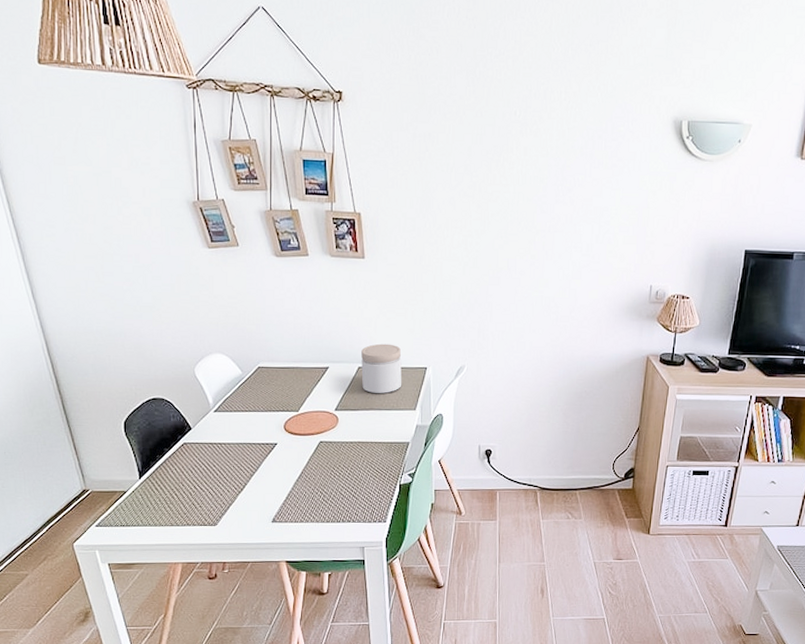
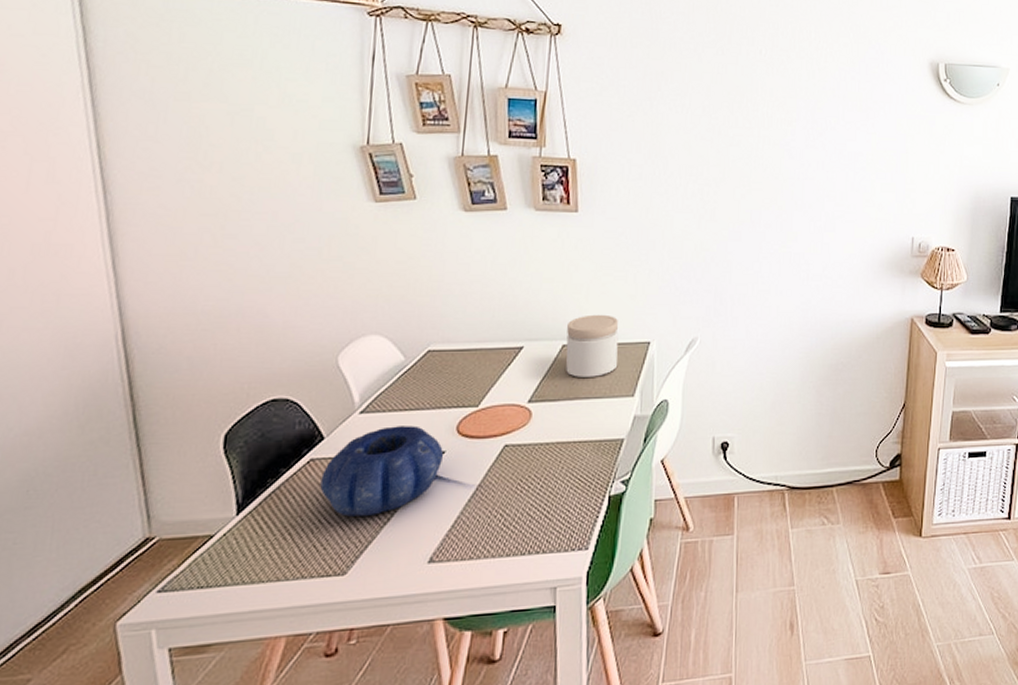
decorative bowl: none [192,423,277,486] -> present [320,425,444,517]

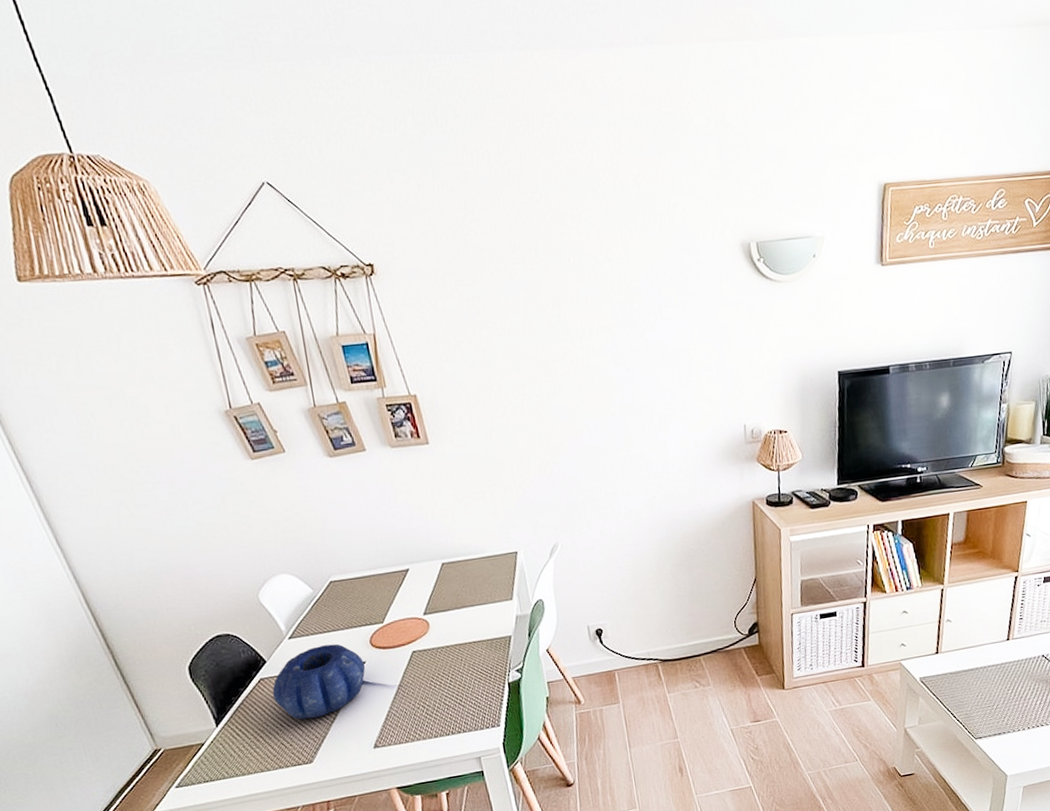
jar: present [566,314,619,377] -> none [442,532,493,589]

